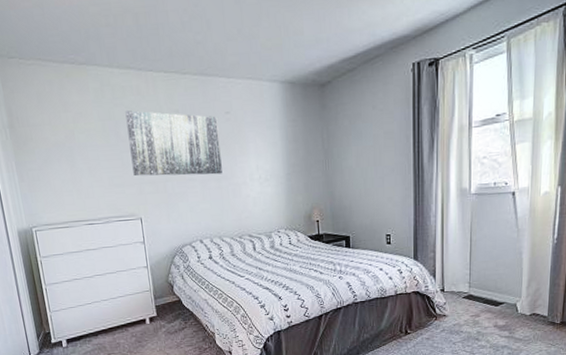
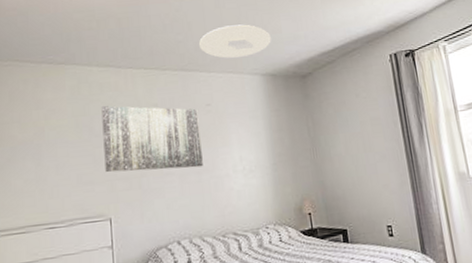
ceiling light: none [218,23,292,63] -> present [199,24,271,59]

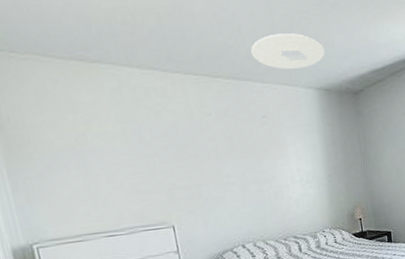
wall art: present [101,105,203,172] -> none [149,112,263,182]

